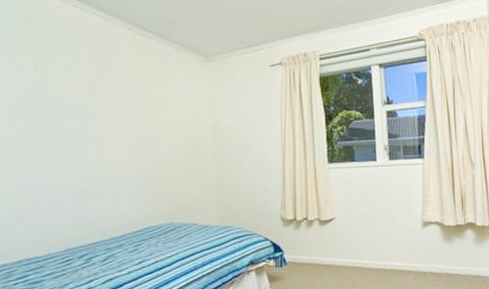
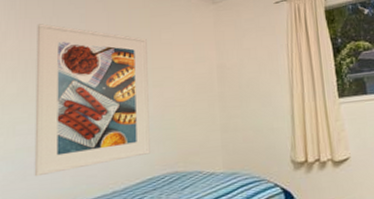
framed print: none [21,69,146,221] -> present [34,24,150,177]

